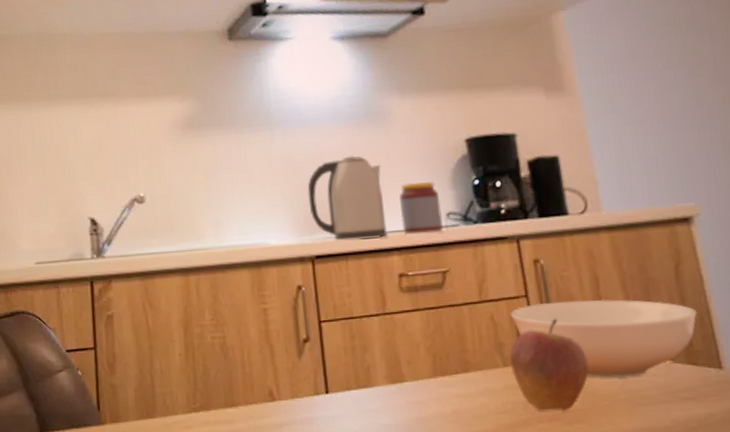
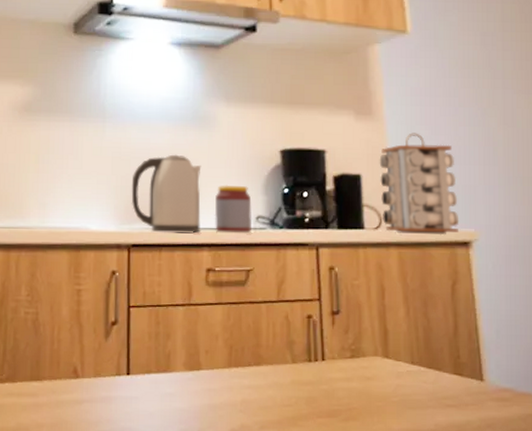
bowl: present [510,299,697,379] -> none [303,307,467,383]
fruit: present [510,318,589,411] -> none [299,322,367,408]
spice rack: none [577,103,677,216] -> present [379,133,460,236]

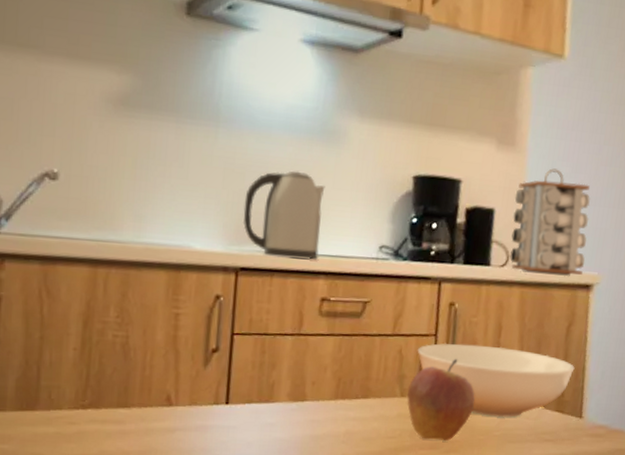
jar: present [214,184,253,233] -> none [334,209,377,263]
fruit: none [299,322,367,408] -> present [406,358,475,441]
bowl: none [303,307,467,383] -> present [417,343,575,418]

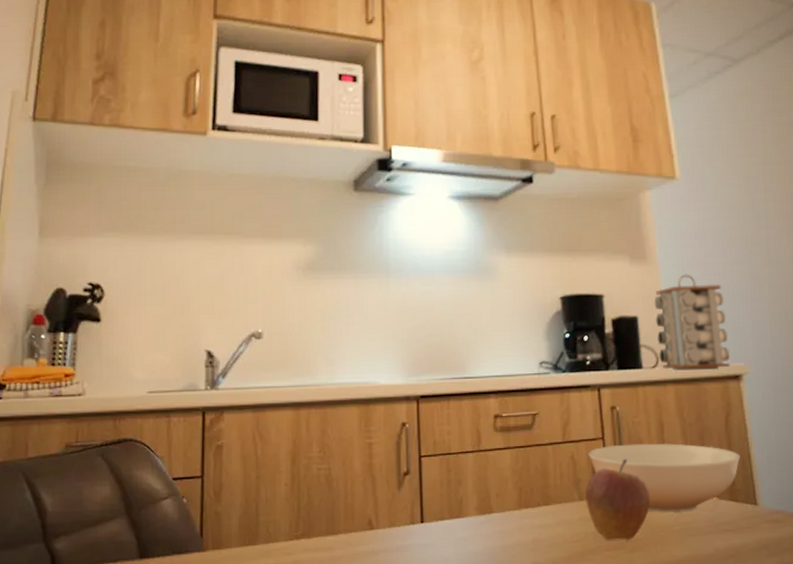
kettle: present [242,171,325,260] -> none [417,305,487,383]

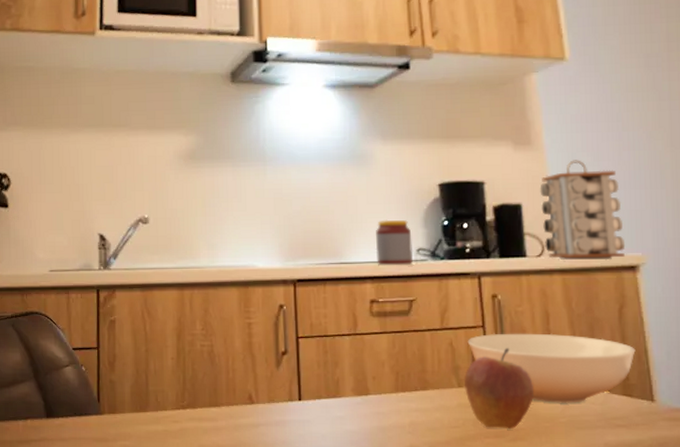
jar: none [499,333,536,379] -> present [375,219,413,265]

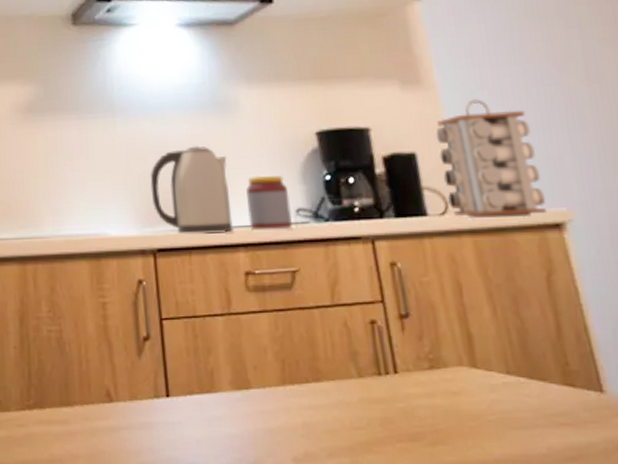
kettle: none [294,193,363,268] -> present [150,146,233,234]
fruit: present [464,347,533,429] -> none [365,327,452,429]
bowl: present [467,333,636,404] -> none [365,308,573,398]

